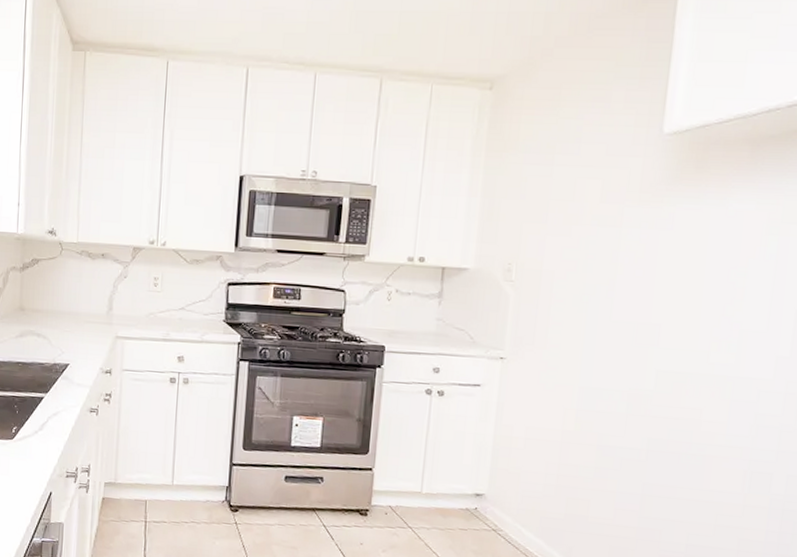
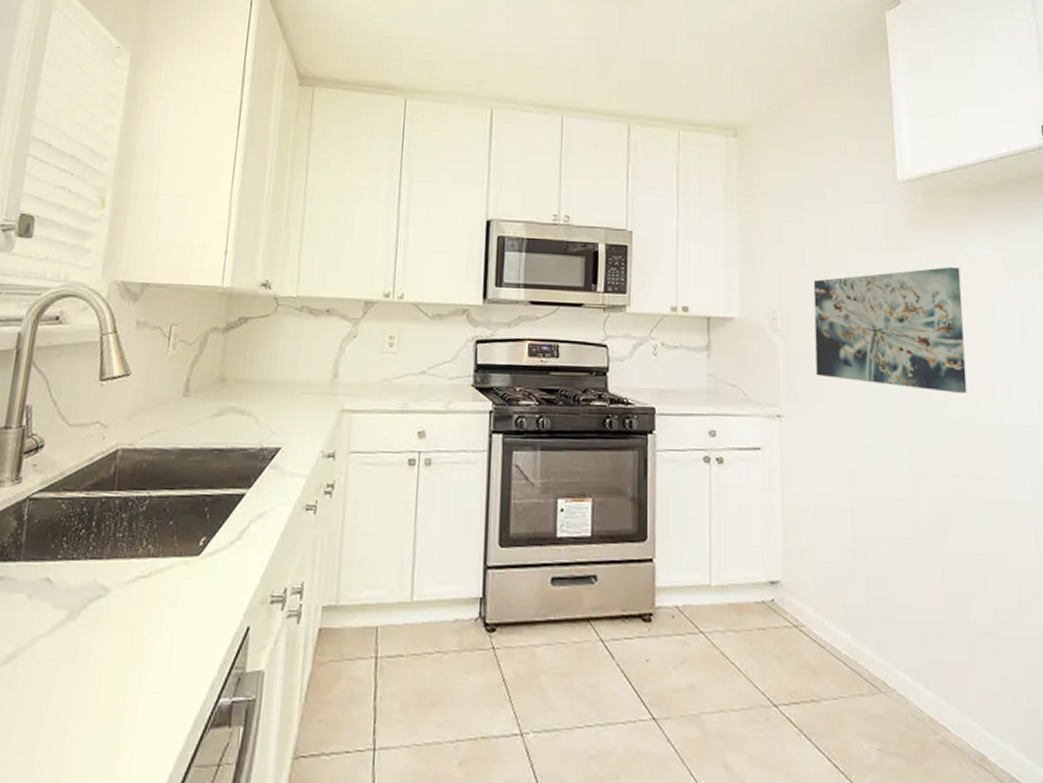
wall art: none [544,223,717,346] -> present [813,267,968,393]

